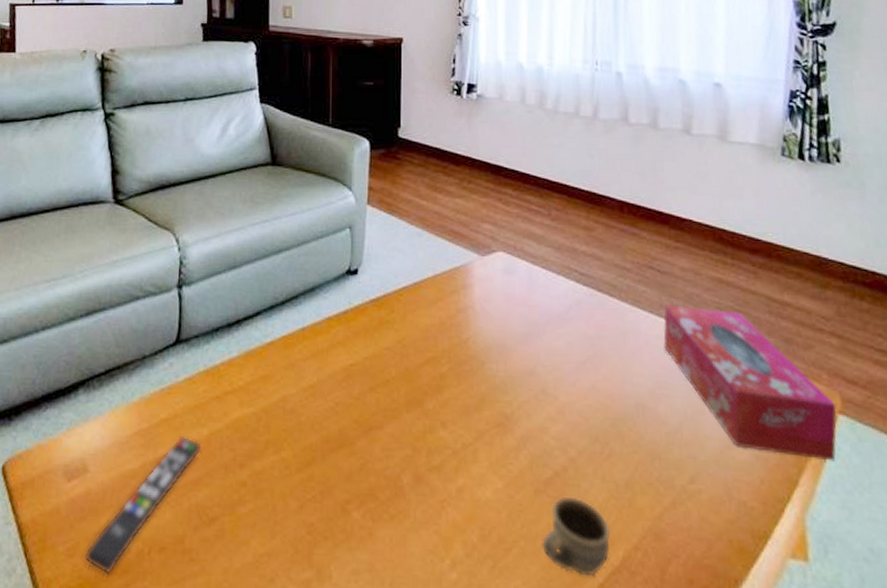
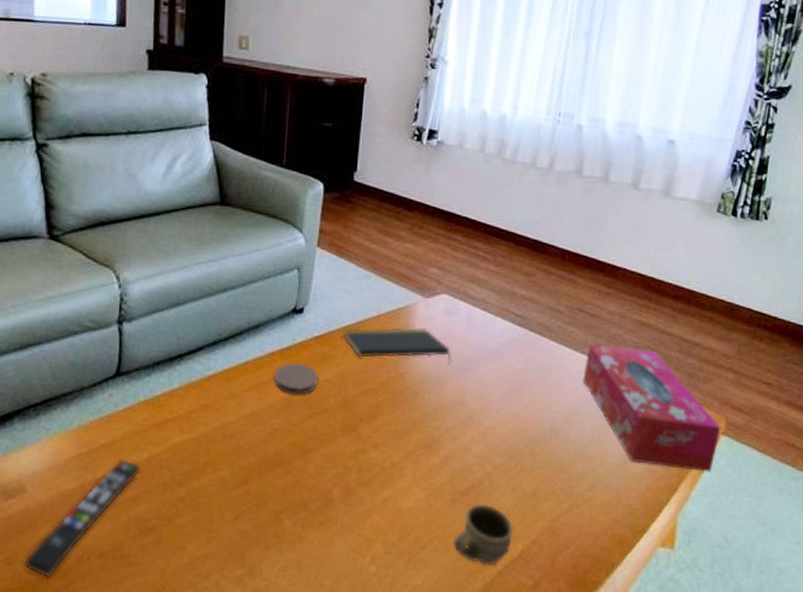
coaster: none [332,329,378,364] -> present [274,363,319,395]
notepad: none [400,288,516,331] -> present [343,327,451,366]

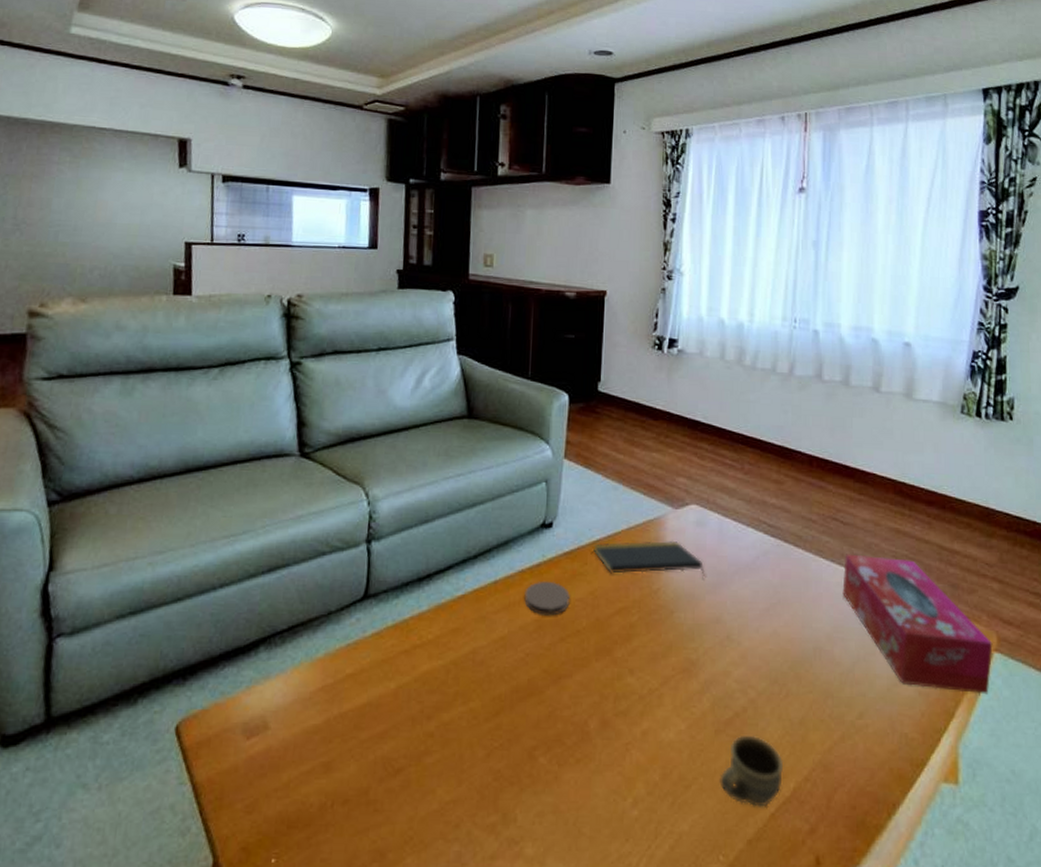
remote control: present [24,458,141,578] -> none [264,689,388,829]

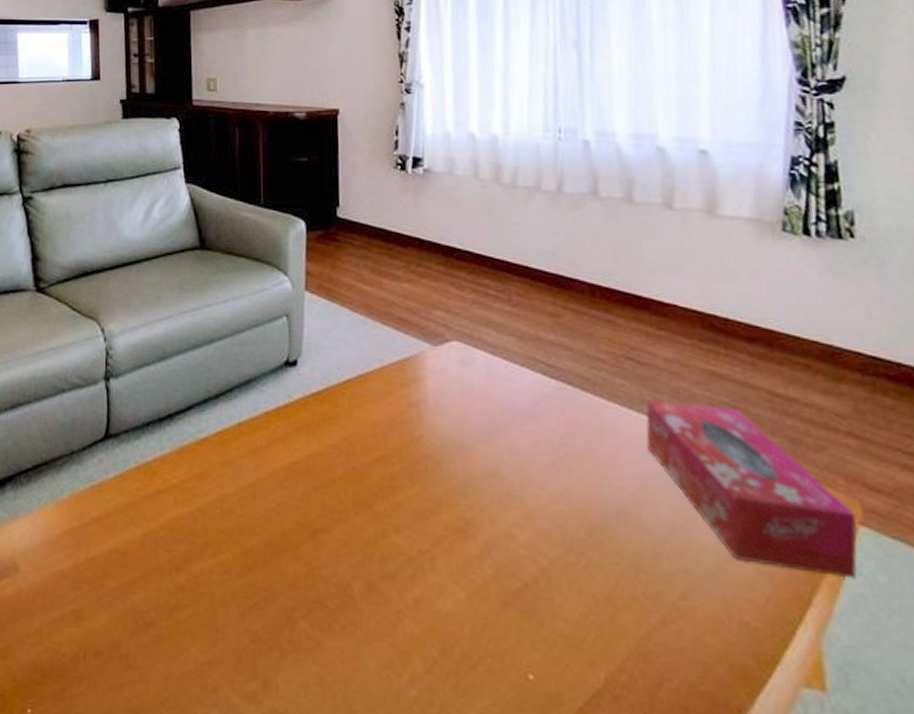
coaster: present [524,582,570,616] -> none [271,425,322,463]
notepad: present [593,540,705,581] -> none [344,381,475,428]
cup: present [719,735,784,807] -> none [511,610,591,699]

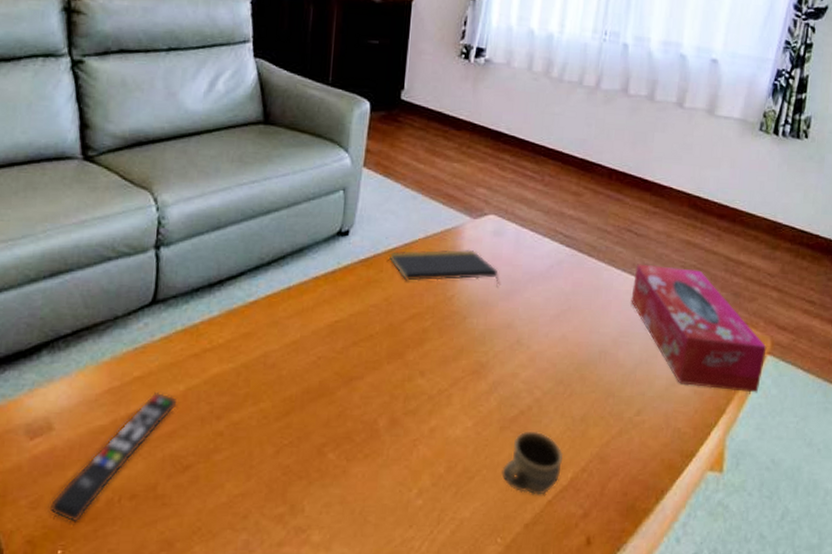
remote control: none [18,535,136,678] -> present [49,391,177,523]
notepad: none [344,381,475,428] -> present [389,249,499,288]
cup: none [511,610,591,699] -> present [501,431,564,495]

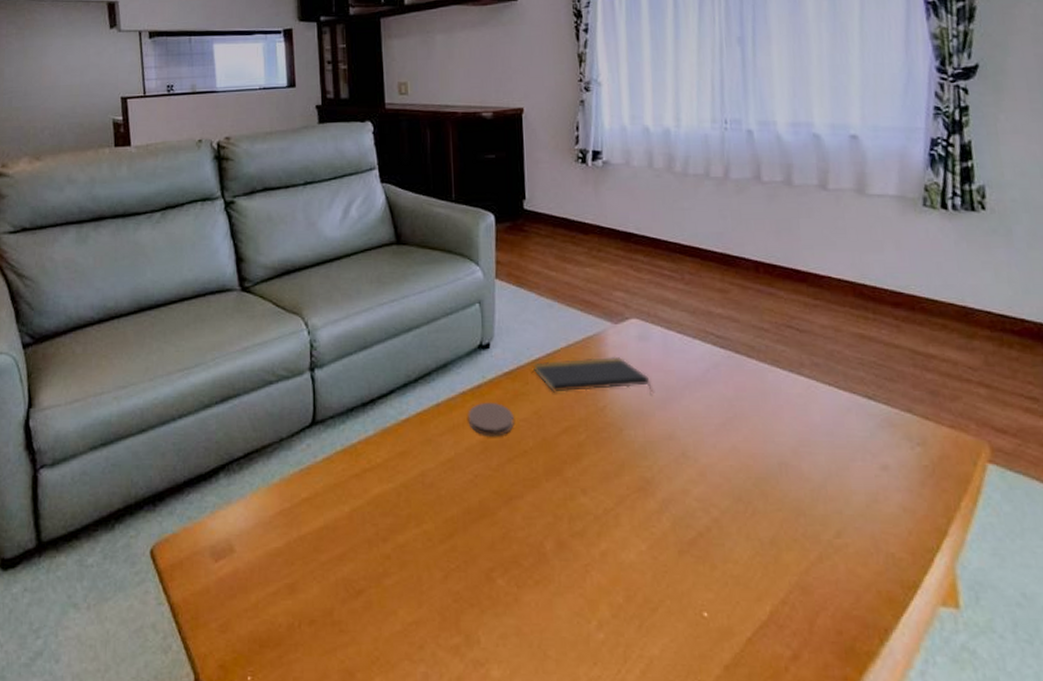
remote control: present [49,391,177,523] -> none [237,513,344,648]
coaster: none [318,288,364,321] -> present [468,403,514,437]
cup: present [501,431,564,495] -> none [687,555,758,632]
tissue box: present [631,263,767,393] -> none [804,363,987,510]

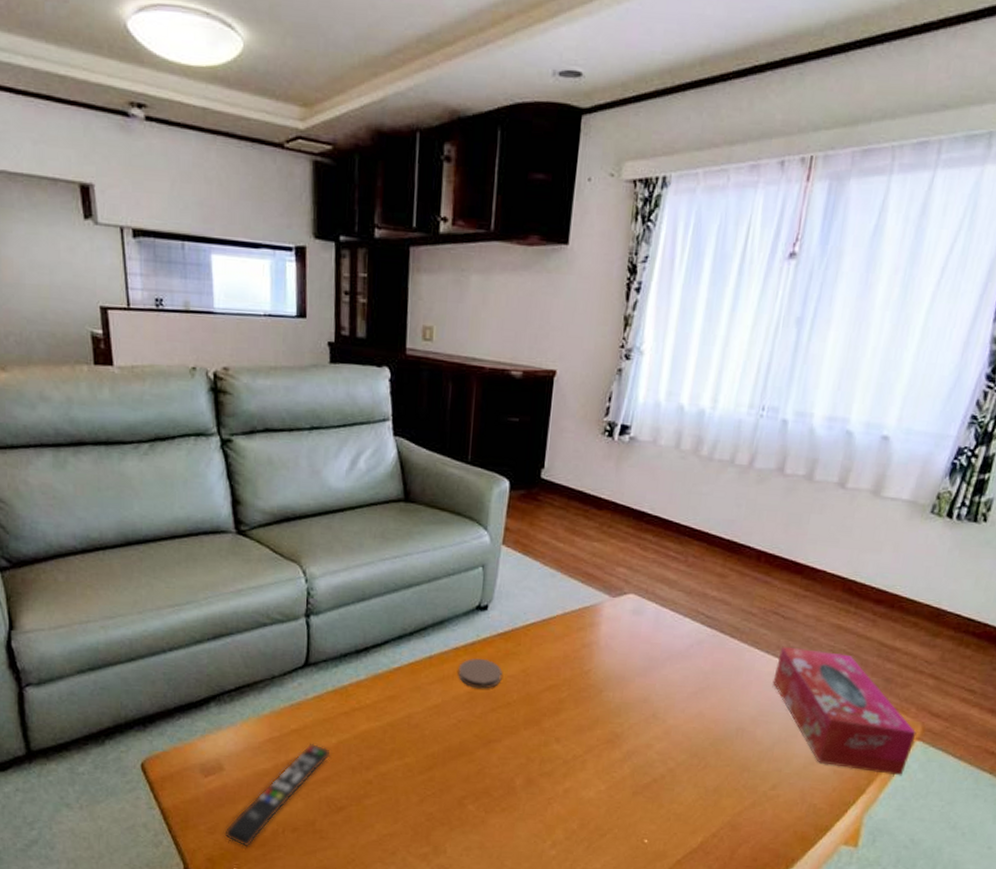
remote control: none [237,513,344,648] -> present [224,743,330,847]
notepad: present [533,356,653,396] -> none [527,626,636,665]
tissue box: none [804,363,987,510] -> present [773,646,917,776]

